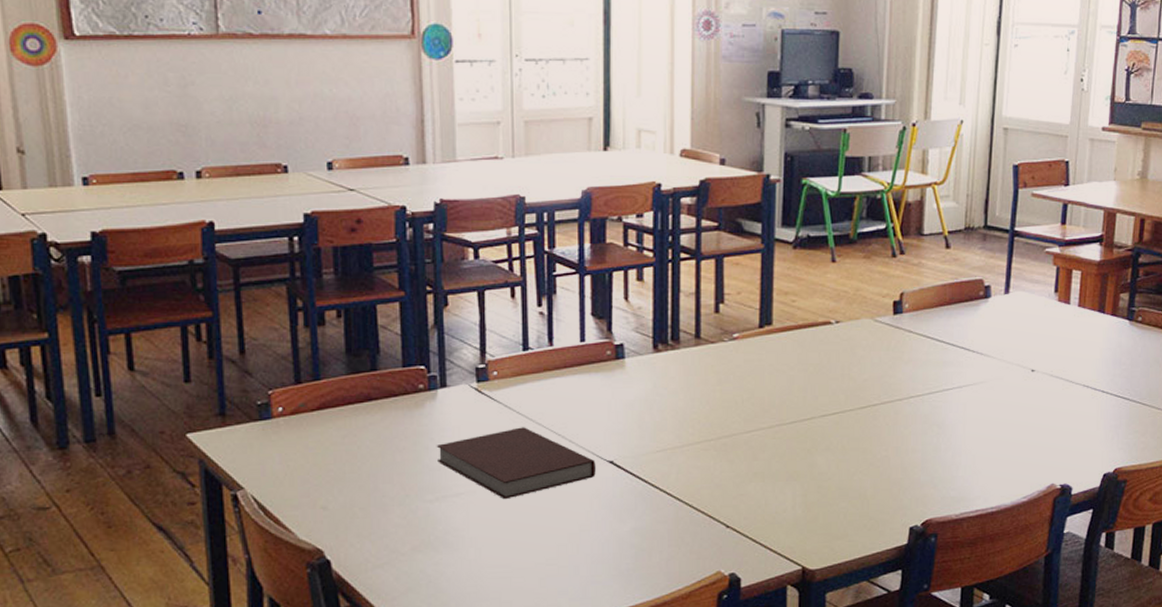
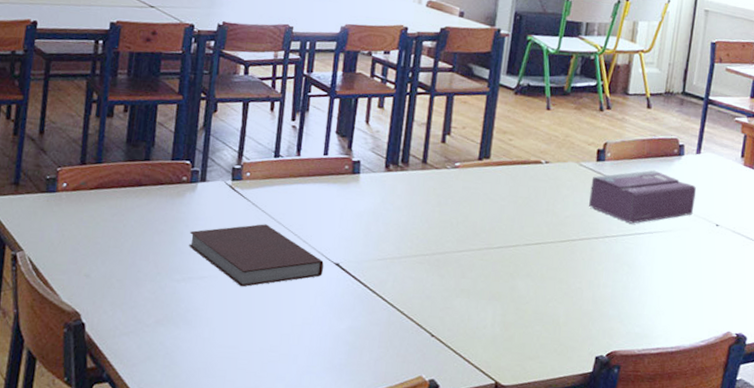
tissue box: none [889,317,1007,380] -> present [589,170,696,224]

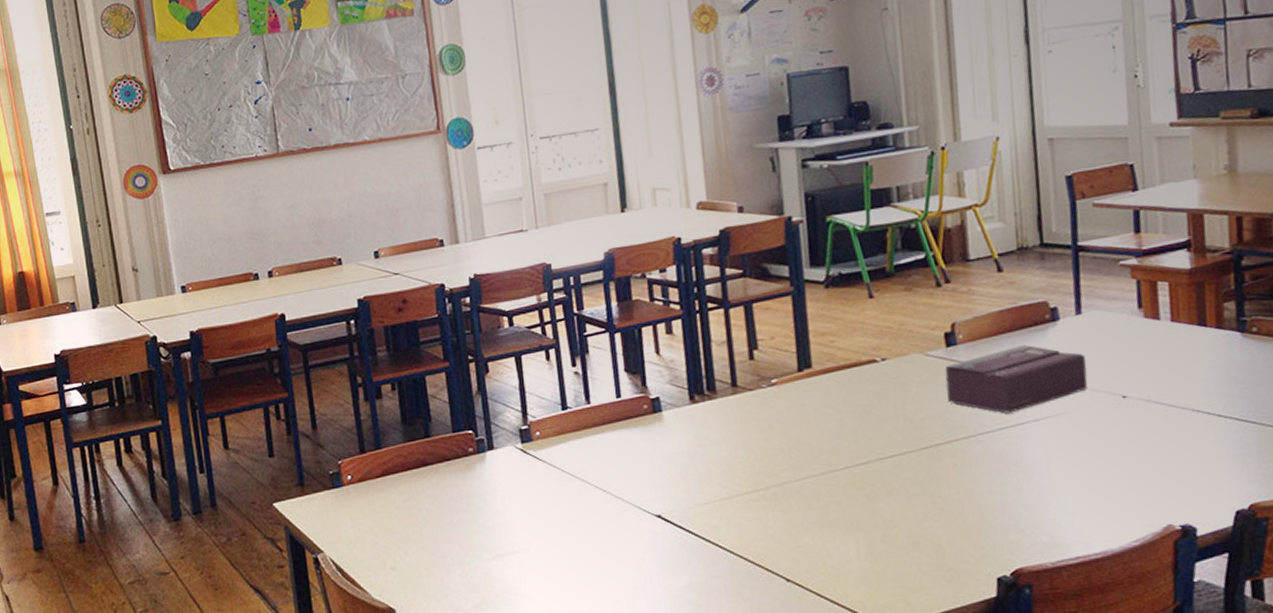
notebook: present [188,224,324,287] -> none [488,484,644,557]

